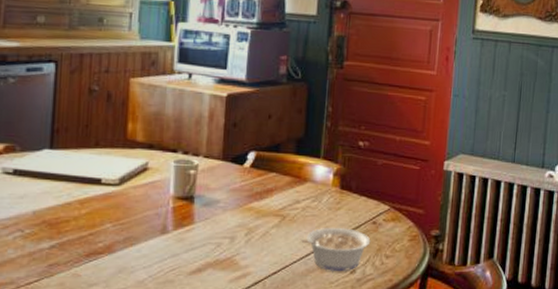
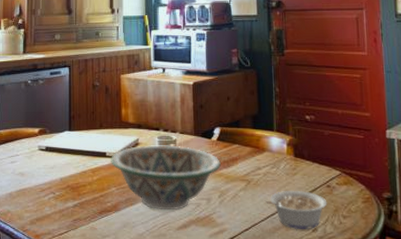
decorative bowl: none [107,171,252,252] -> present [111,145,221,211]

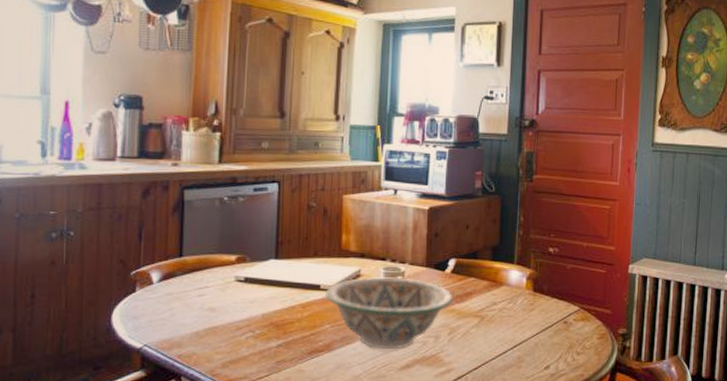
legume: present [264,190,328,230] -> none [497,326,563,368]

